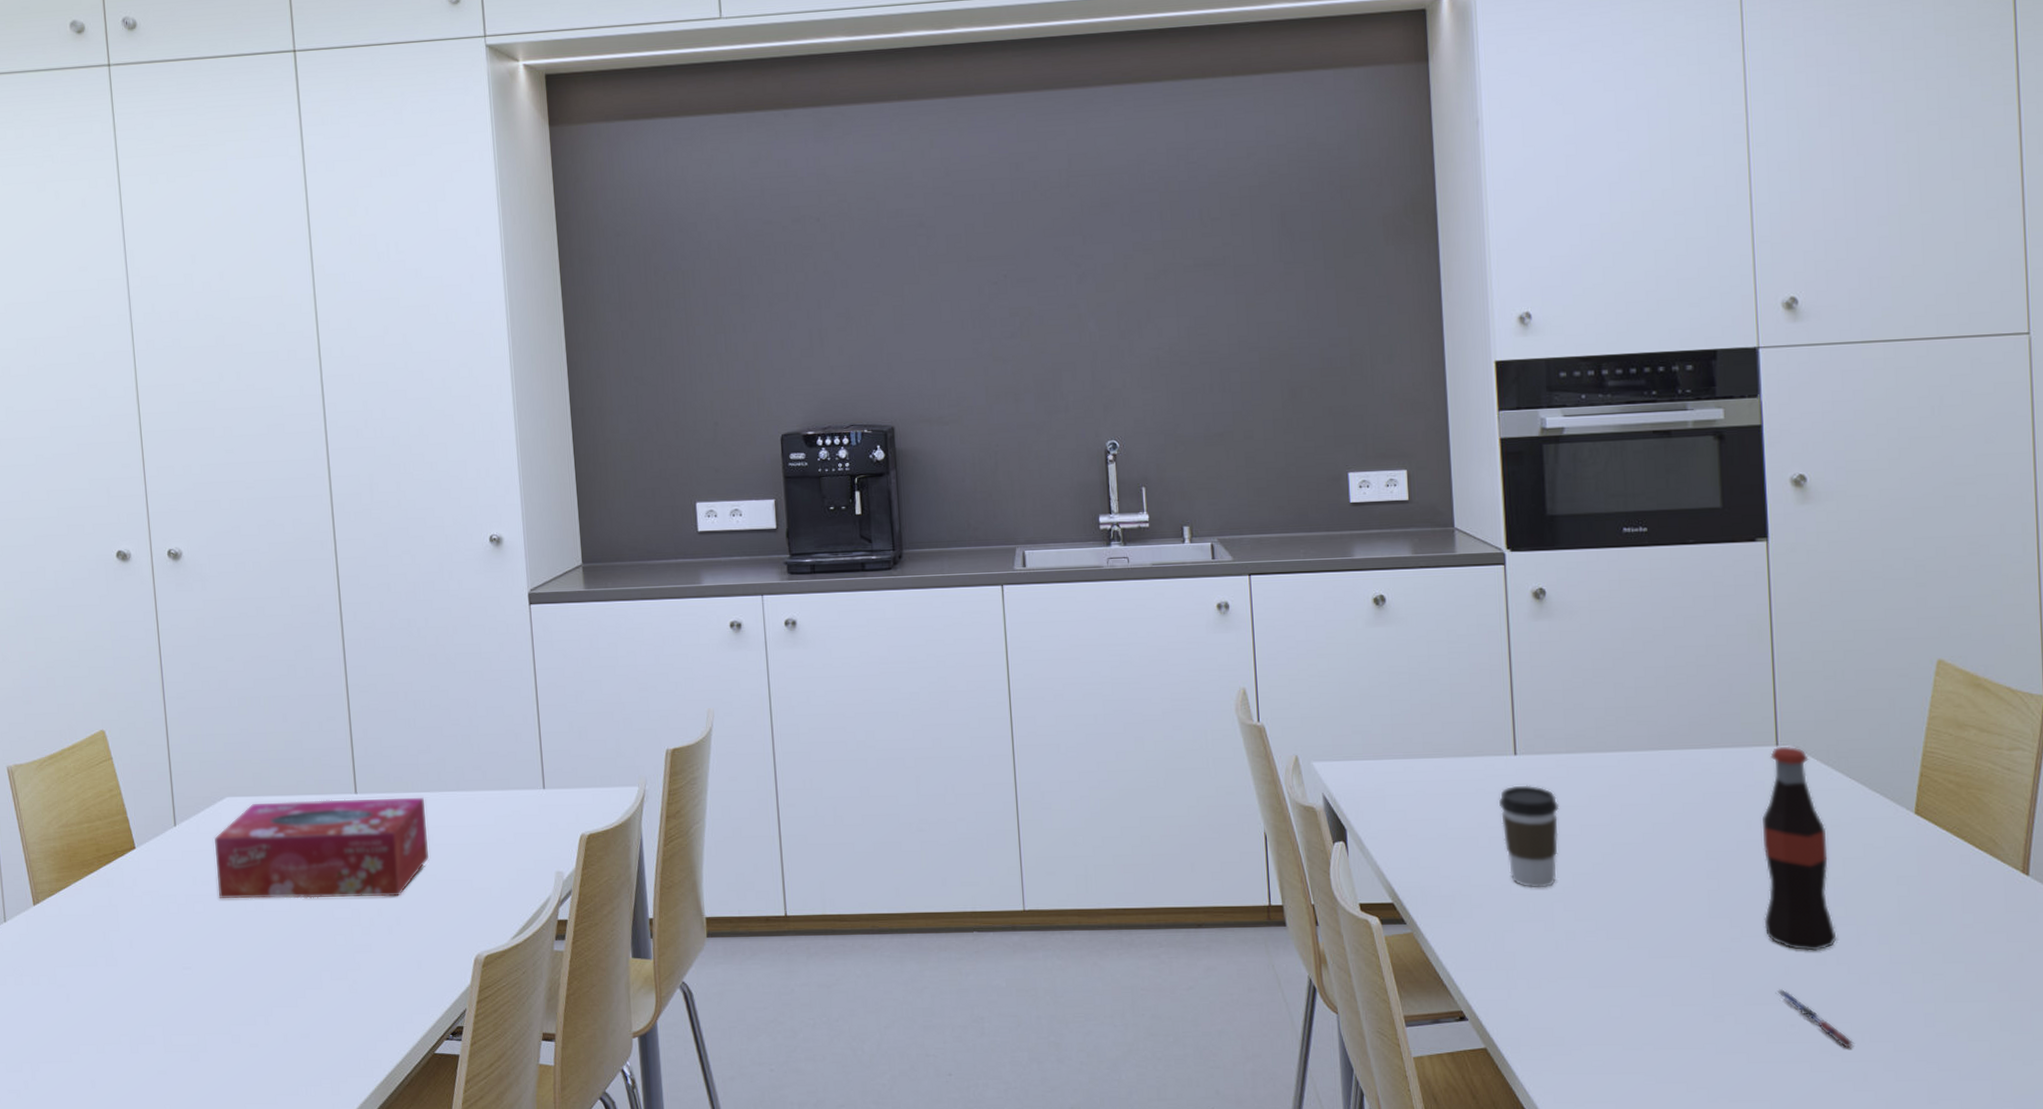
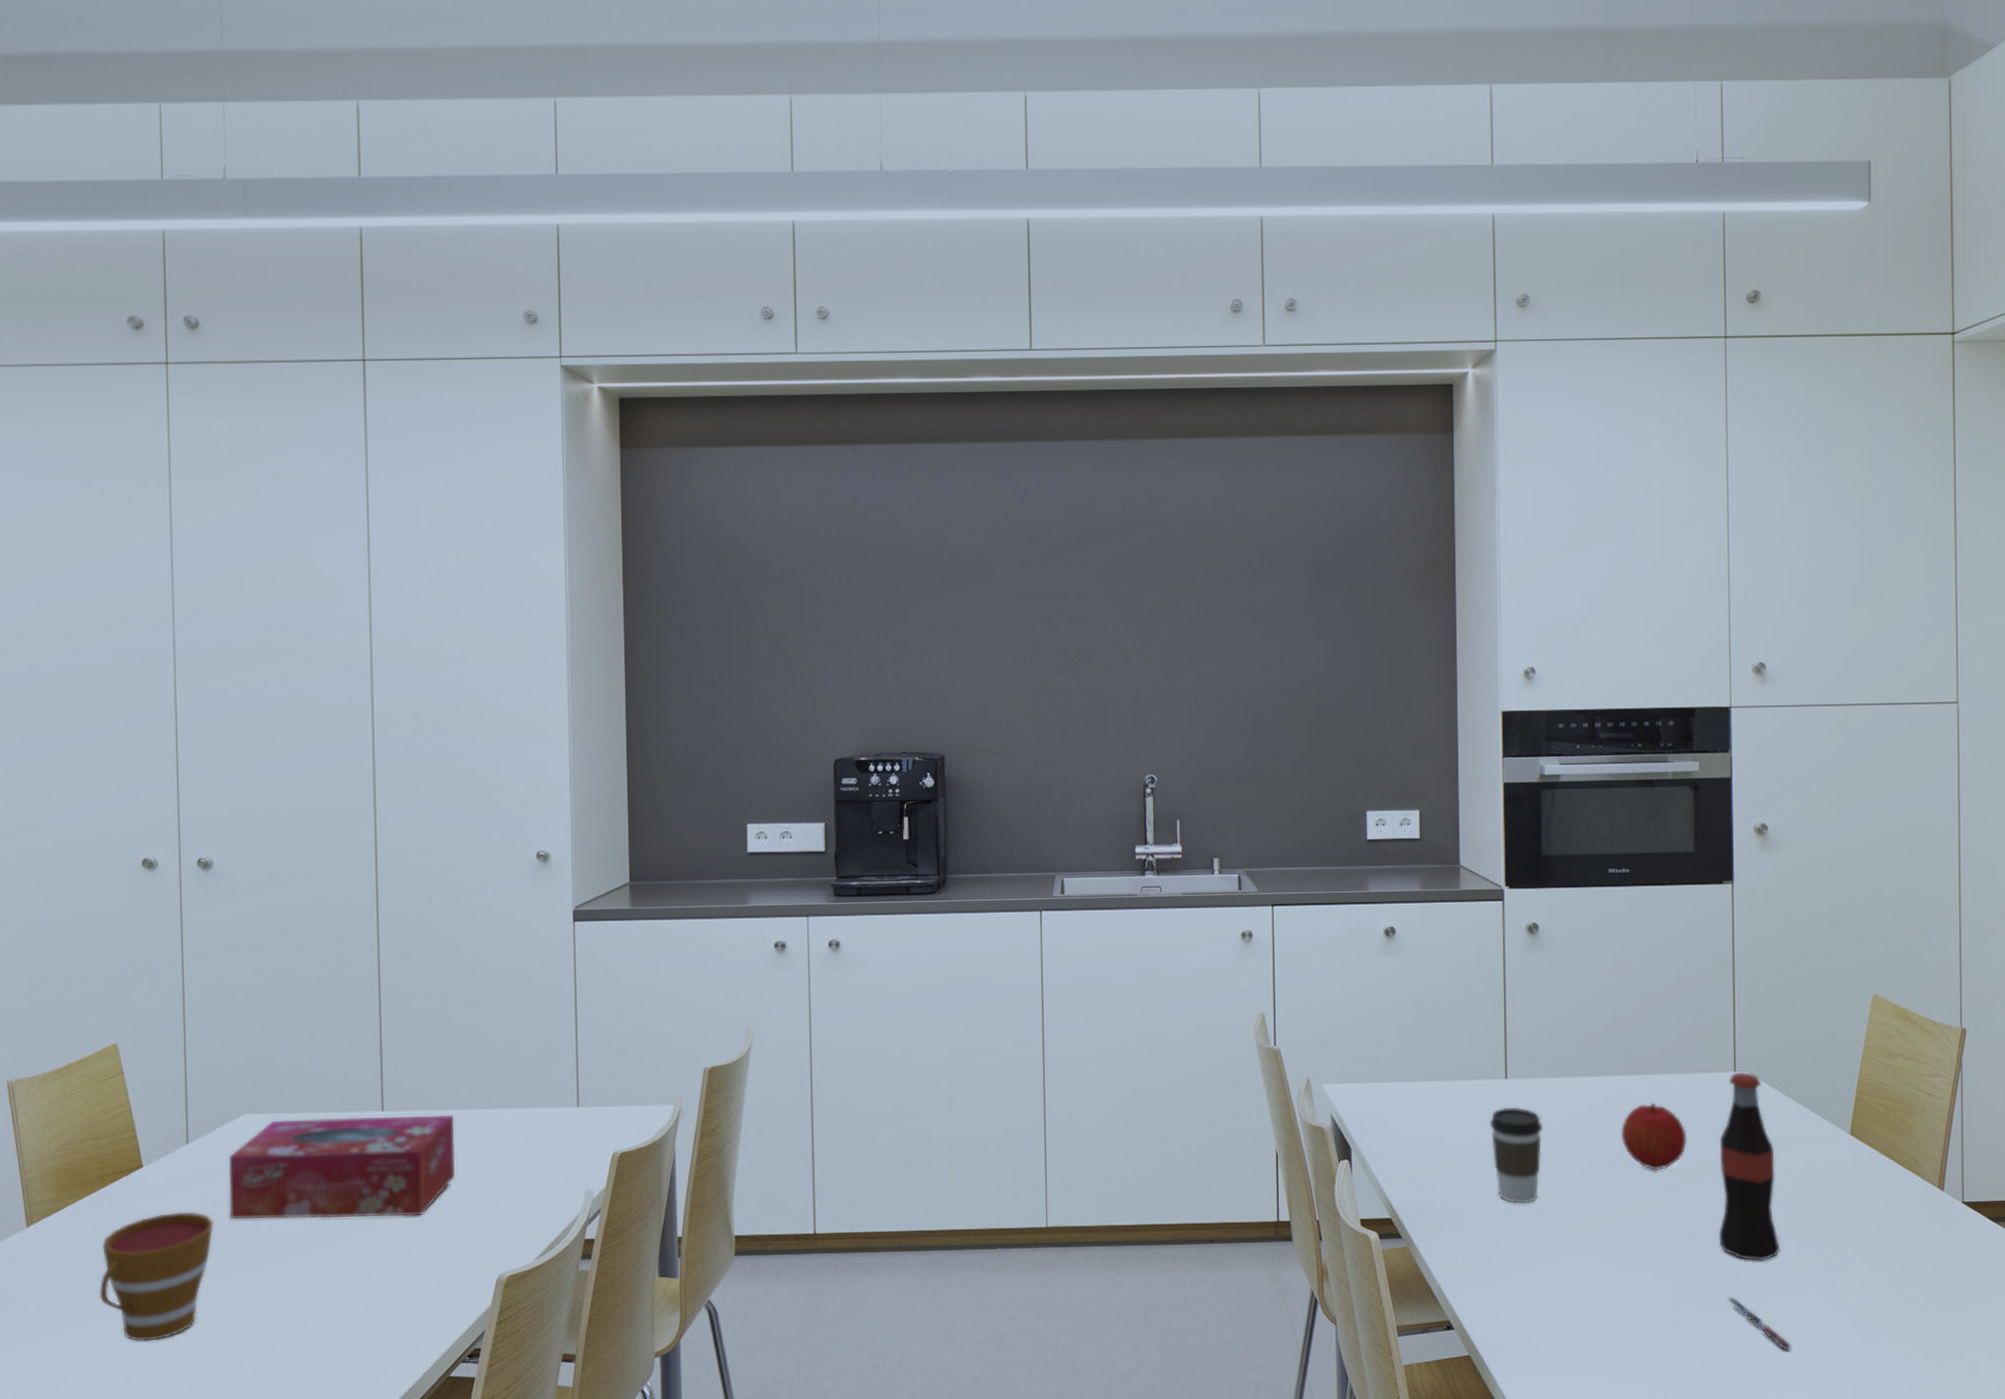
cup: none [103,891,205,1015] -> present [99,1211,215,1341]
fruit: none [1647,779,1725,854] -> present [1621,1102,1688,1171]

